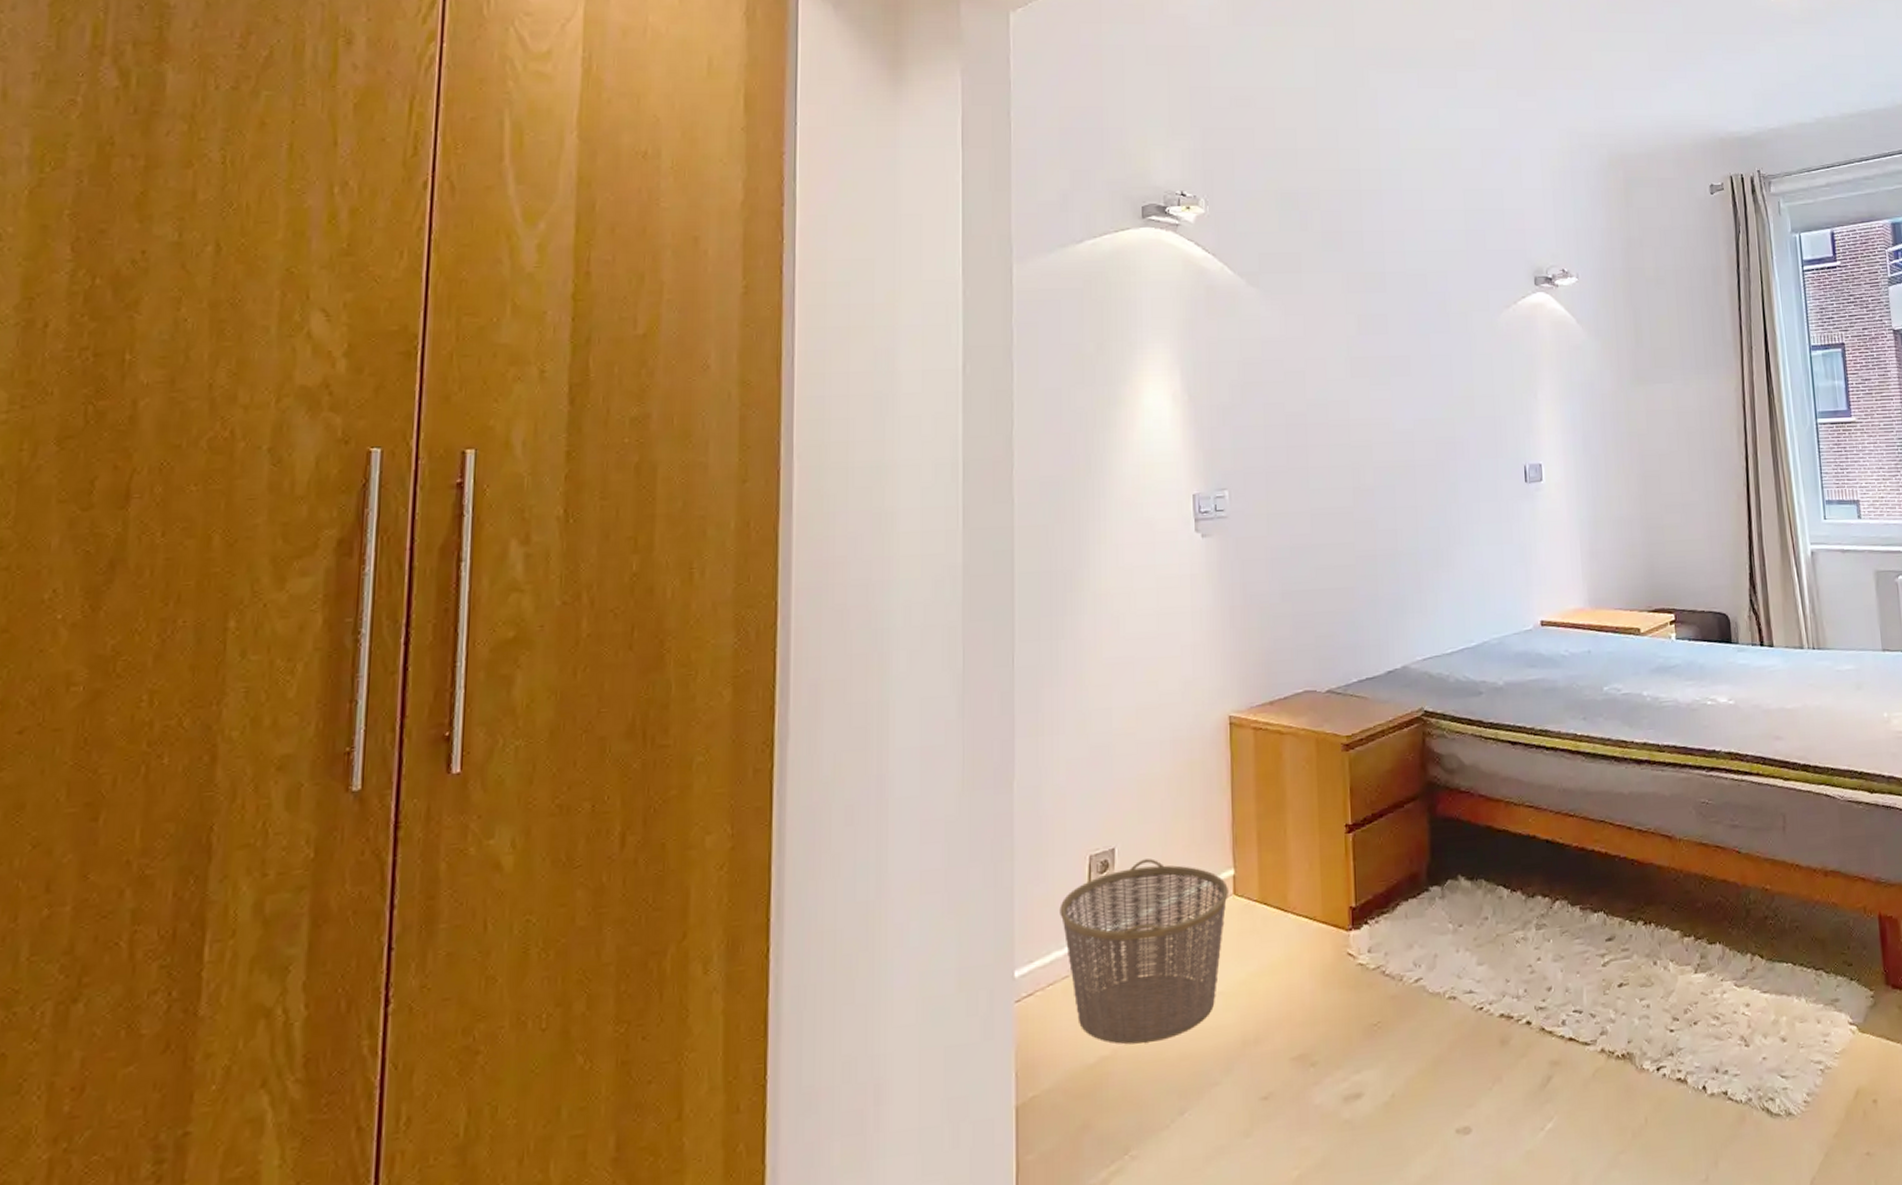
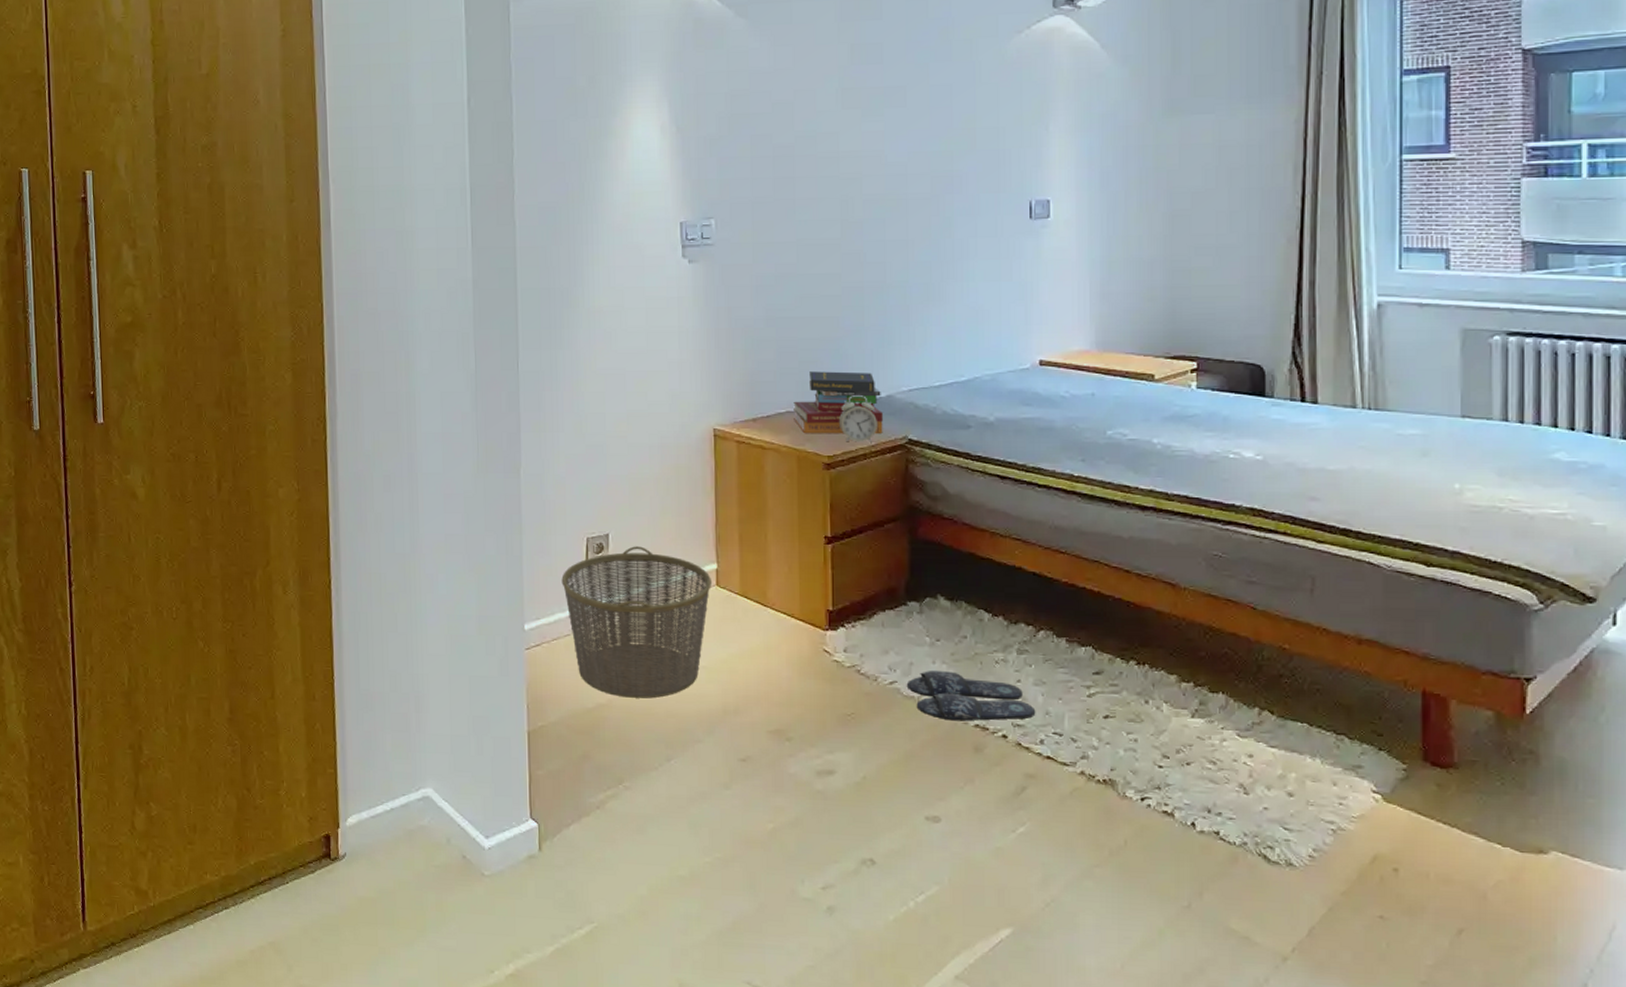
books: none [1311,644,1400,714] -> present [793,371,883,434]
alarm clock: none [1356,668,1394,720] -> present [838,395,877,443]
slippers: none [1433,958,1557,1014] -> present [907,670,1036,721]

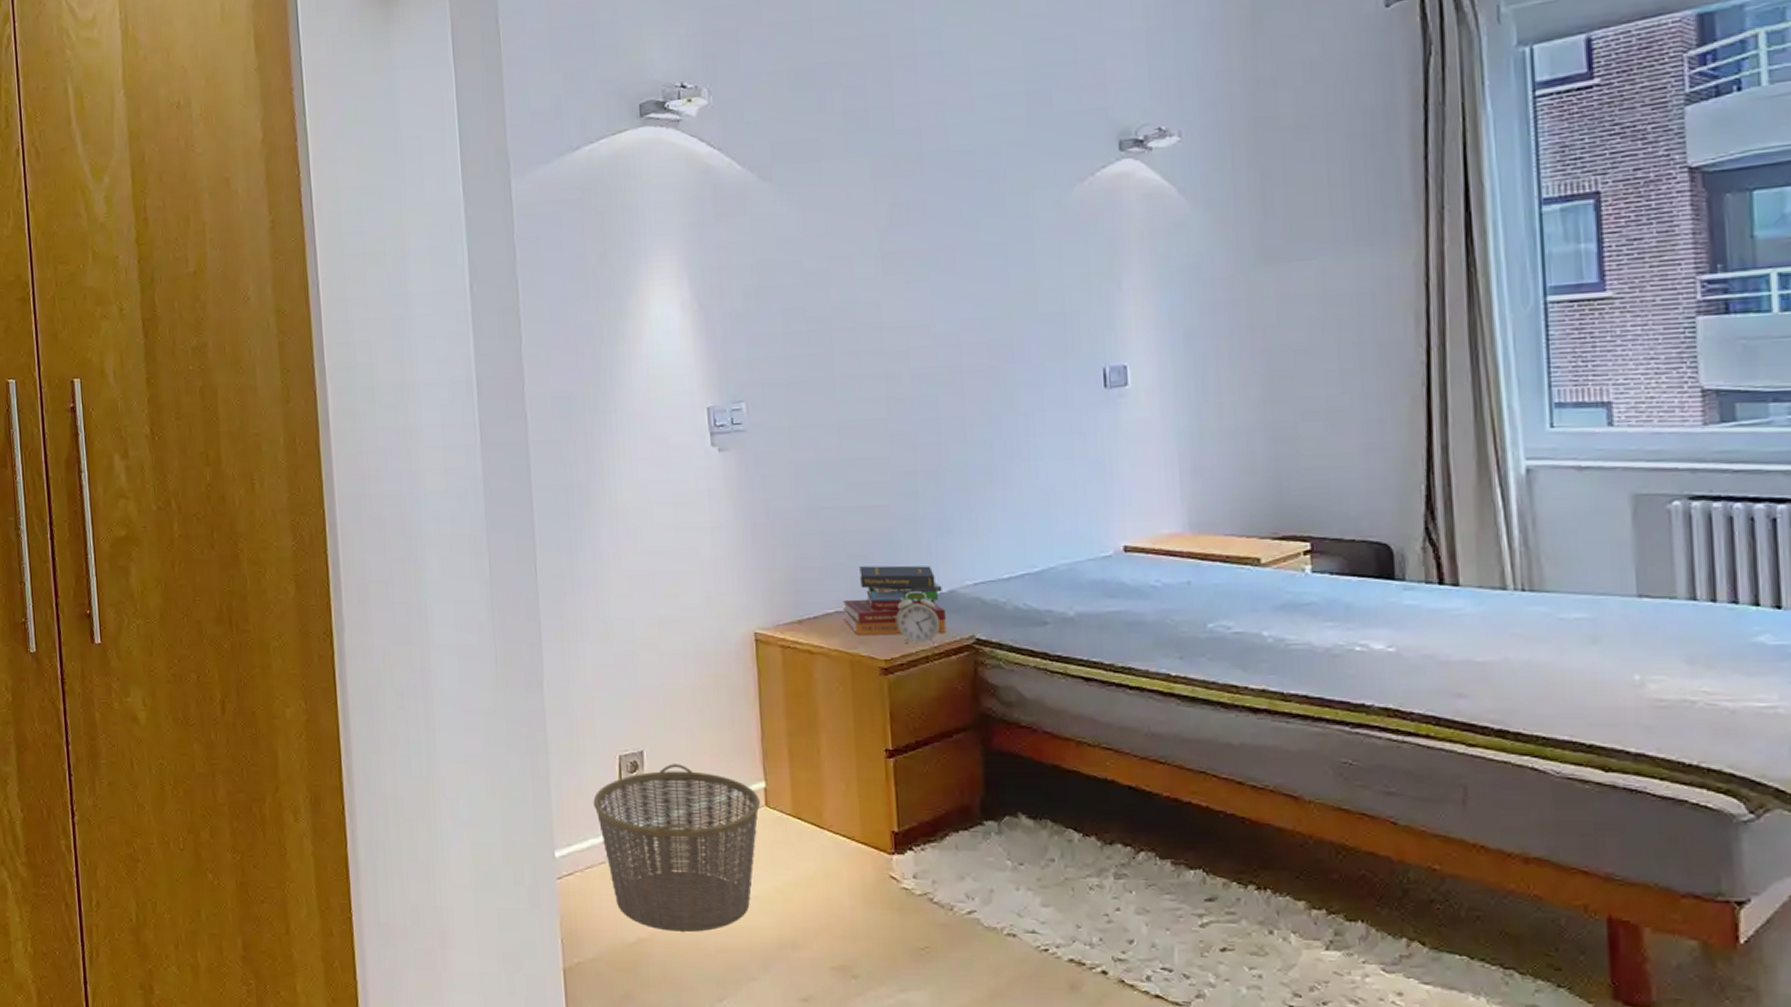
slippers: present [907,670,1036,721] -> none [988,897,1140,956]

